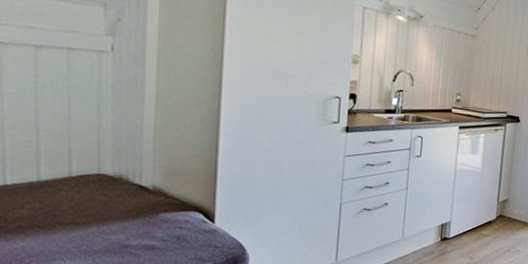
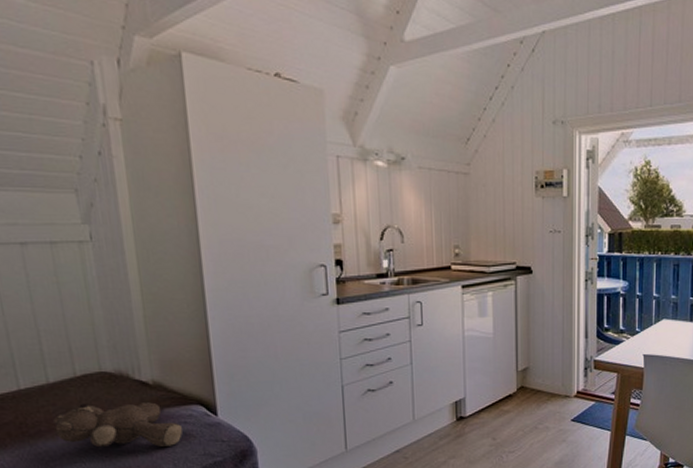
stuffed bear: none [38,203,176,249] -> present [53,402,182,448]

